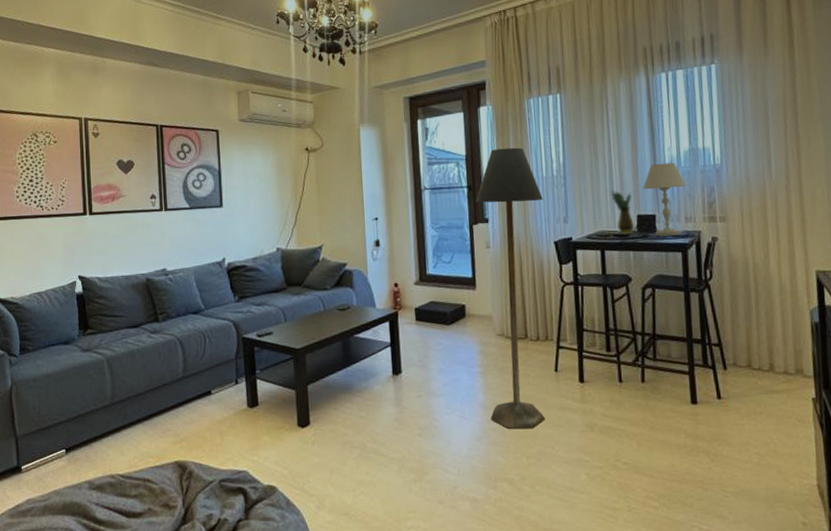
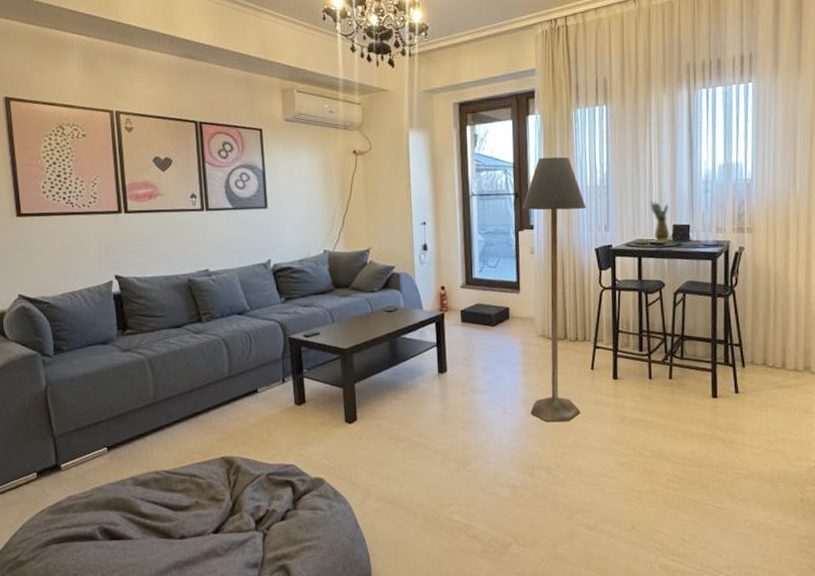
table lamp: present [642,162,686,237] -> none [679,176,719,245]

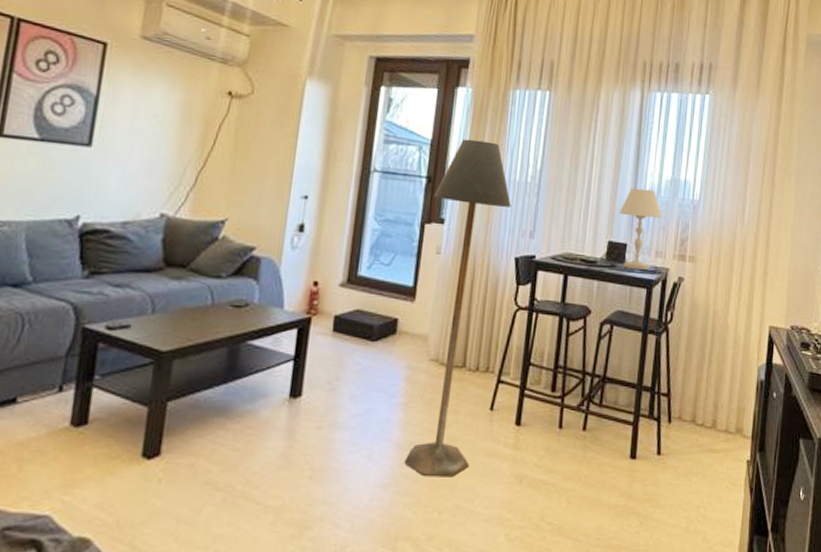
vase: present [650,202,670,243] -> none [585,210,606,262]
table lamp: none [679,176,719,245] -> present [618,188,662,270]

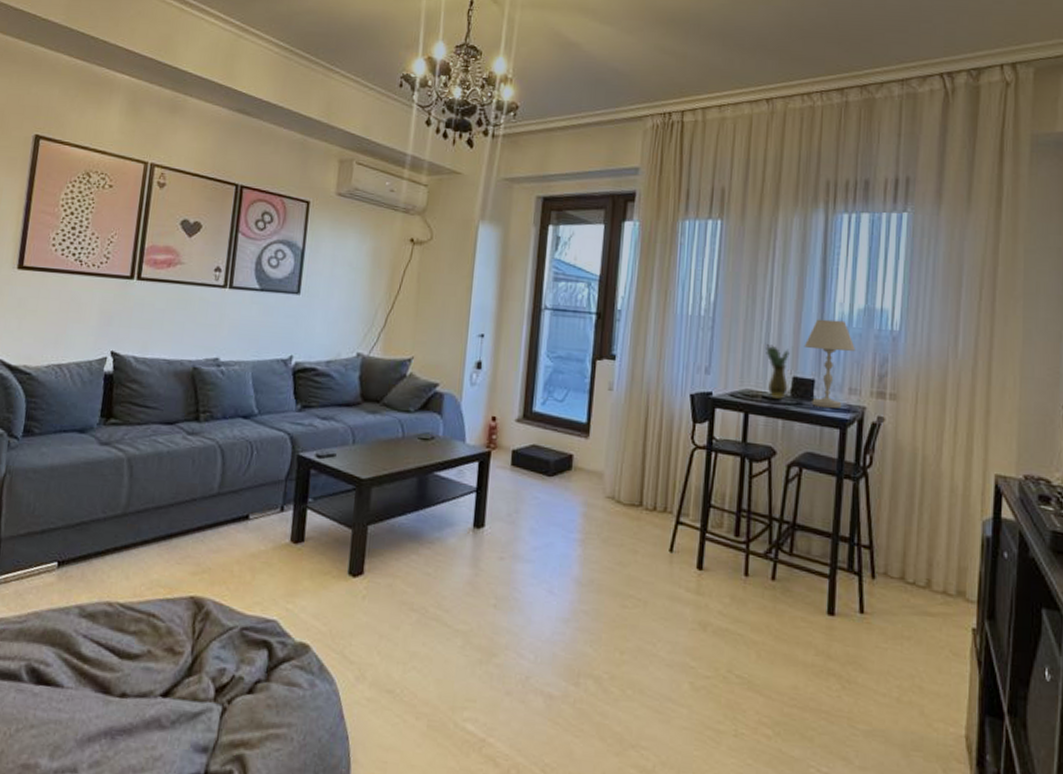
floor lamp: present [404,139,511,477] -> none [584,273,684,618]
vase: none [585,210,606,262] -> present [766,344,790,399]

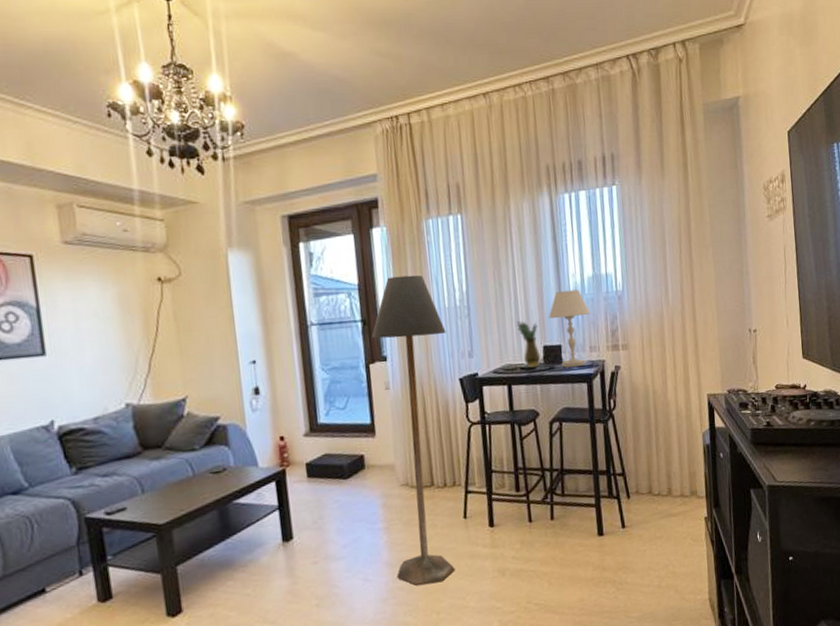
floor lamp: none [584,273,684,618] -> present [371,275,455,586]

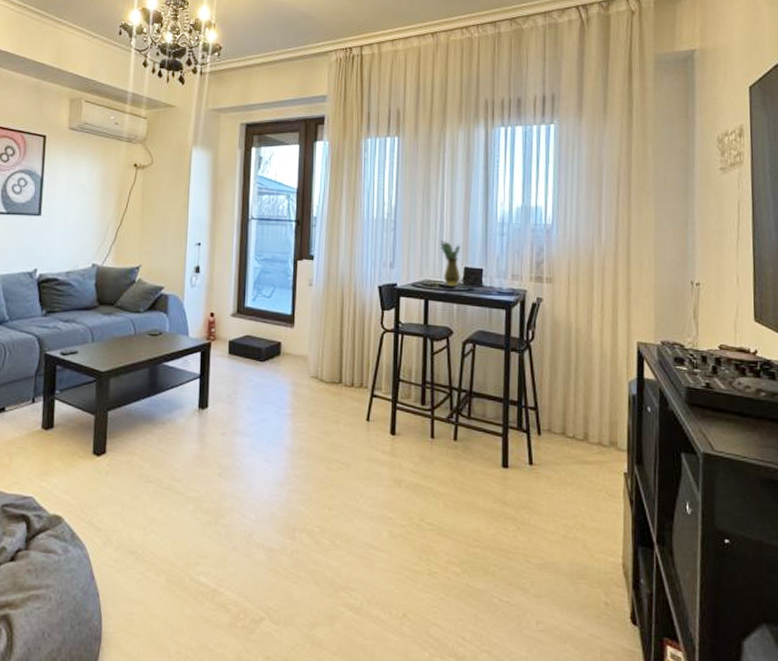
floor lamp: present [371,275,455,586] -> none [295,185,371,479]
table lamp: present [548,289,590,368] -> none [472,217,515,292]

